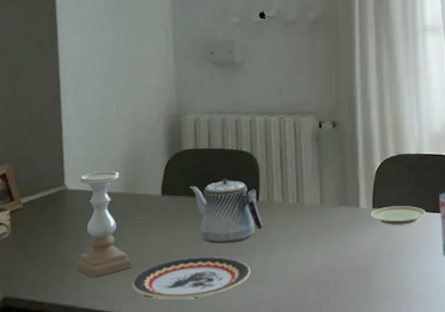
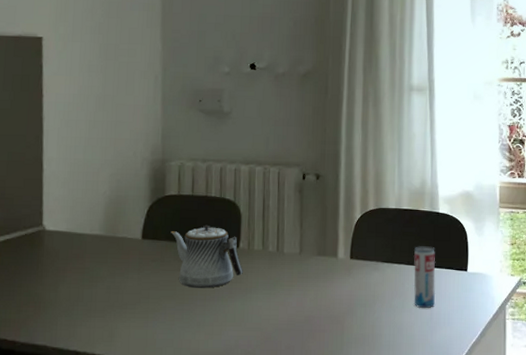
candle holder: present [75,171,132,278] -> none [50,213,108,318]
plate: present [131,257,251,299] -> none [106,301,227,341]
plate: present [371,206,425,225] -> none [348,257,400,276]

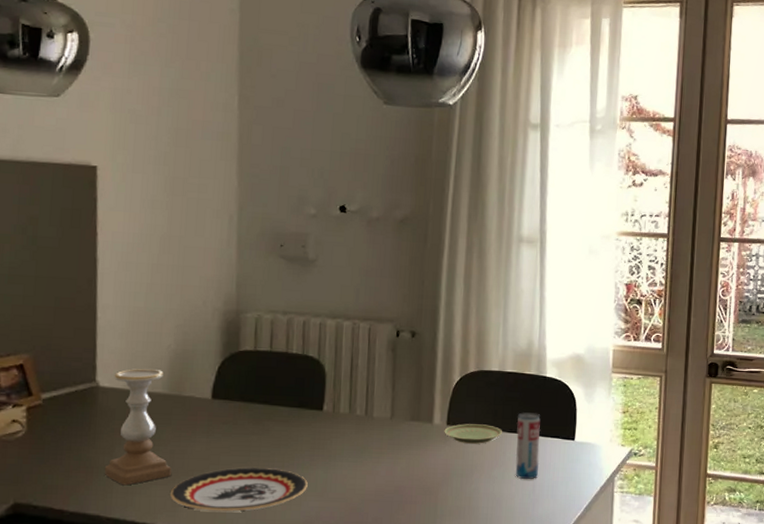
candle holder: none [50,213,108,318] -> present [104,368,172,486]
plate: none [106,301,227,341] -> present [169,467,308,512]
teapot: present [170,225,243,288] -> none [245,384,327,455]
plate: none [348,257,400,276] -> present [444,424,502,444]

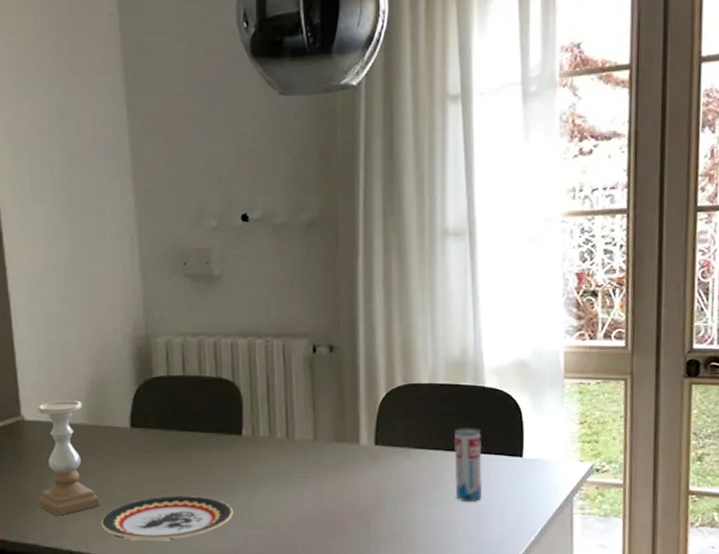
plate: present [444,424,502,444] -> none [372,443,437,464]

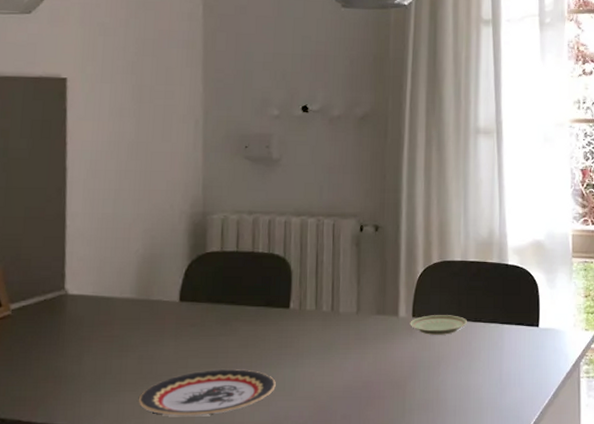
candle holder: present [37,400,100,516] -> none [72,274,140,394]
plate: none [372,443,437,464] -> present [410,315,467,335]
beverage can: present [453,428,483,502] -> none [481,301,505,369]

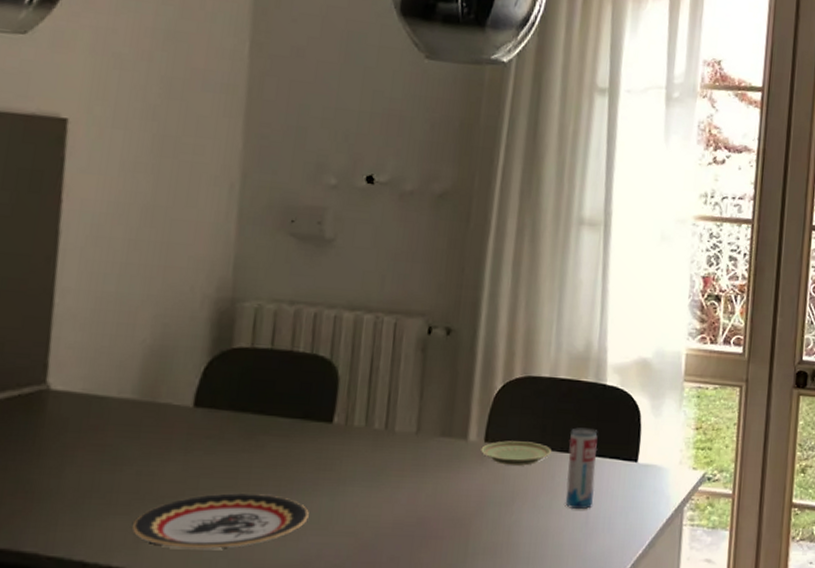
beverage can: none [481,301,505,369] -> present [565,427,598,510]

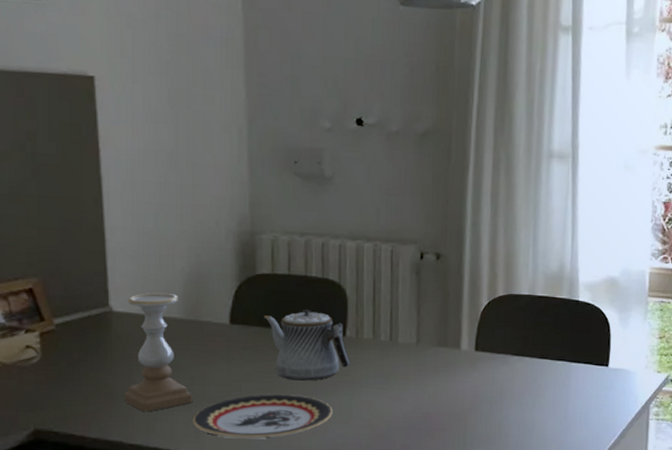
candle holder: none [48,367,137,516] -> present [123,292,193,412]
teapot: none [236,390,336,477] -> present [264,309,351,381]
plate: present [481,441,551,466] -> none [472,349,533,370]
beverage can: present [565,427,598,510] -> none [547,338,573,407]

